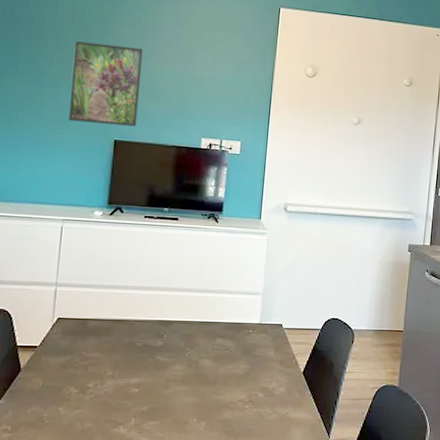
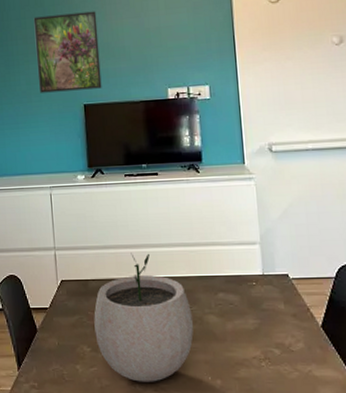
plant pot: none [85,294,189,424] -> present [94,252,194,382]

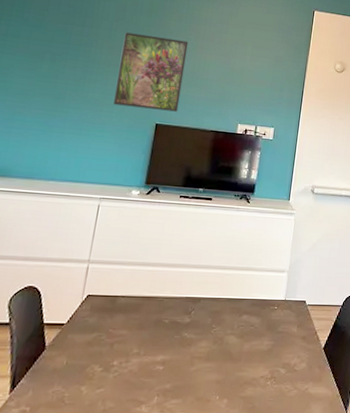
plant pot: present [94,252,194,382] -> none [110,271,215,403]

